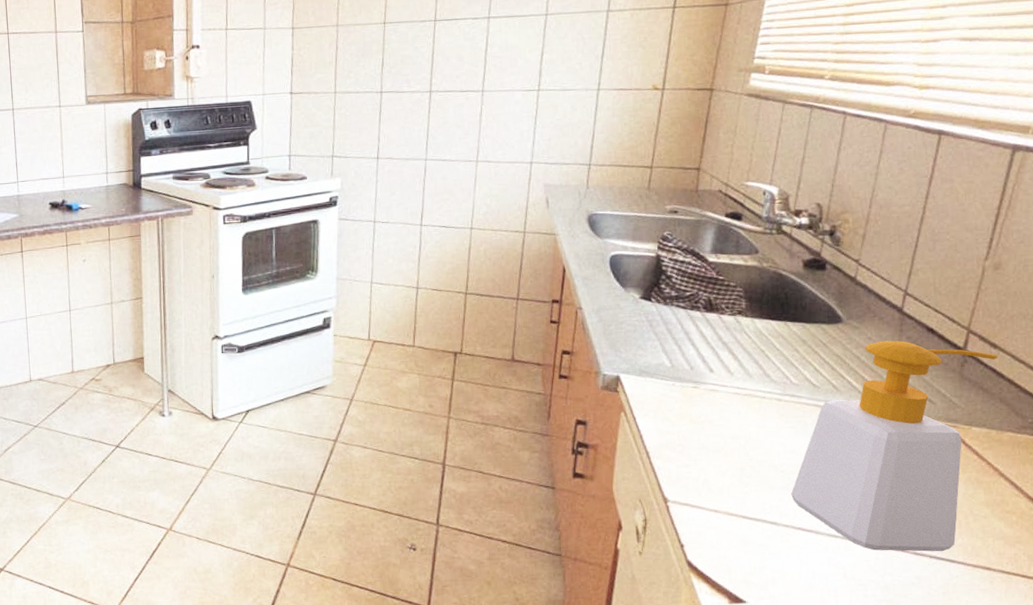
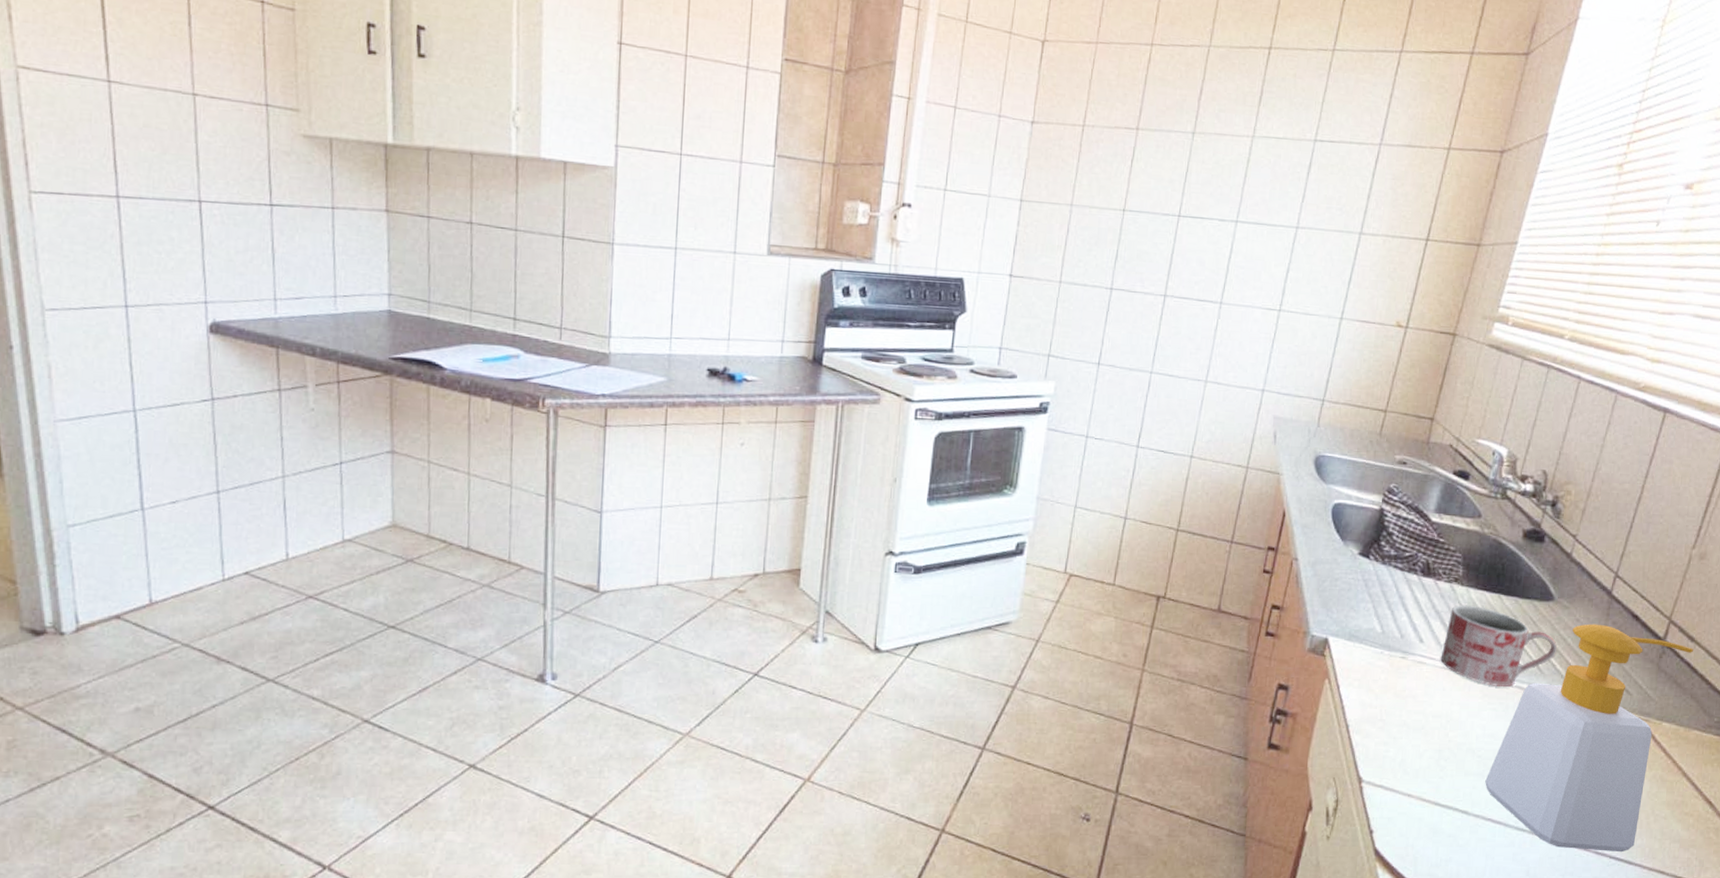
mug: none [732,334,852,406] -> present [1440,604,1558,687]

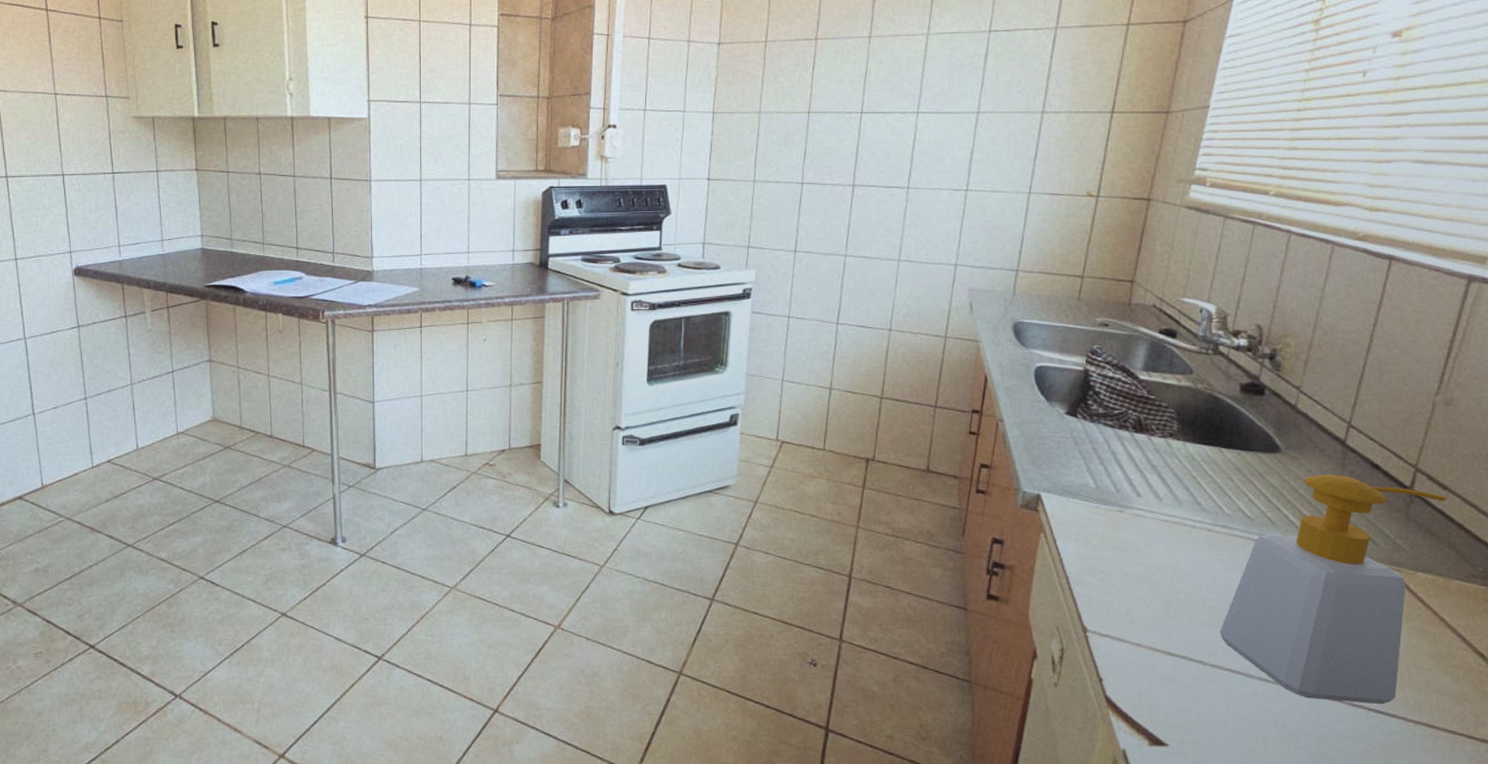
mug: present [1440,604,1558,687] -> none [1161,459,1289,538]

